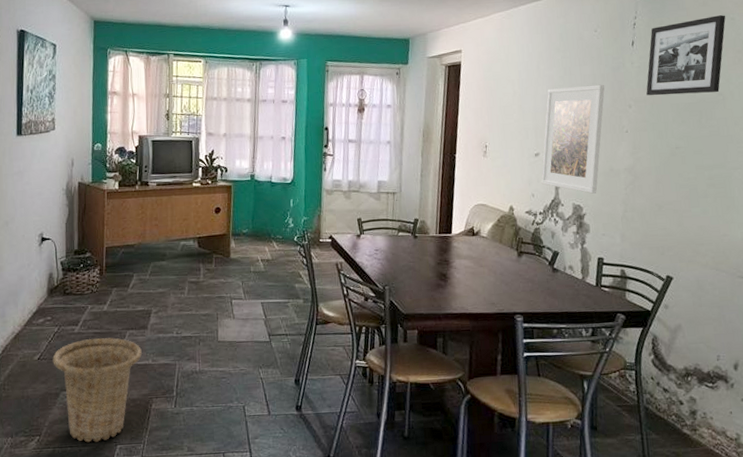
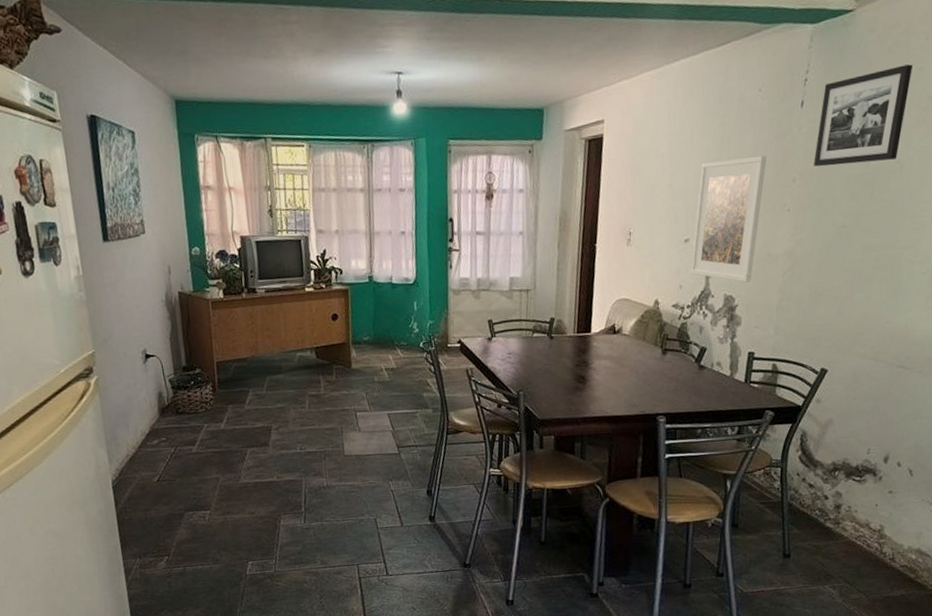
basket: present [52,338,142,443] -> none [172,456,266,560]

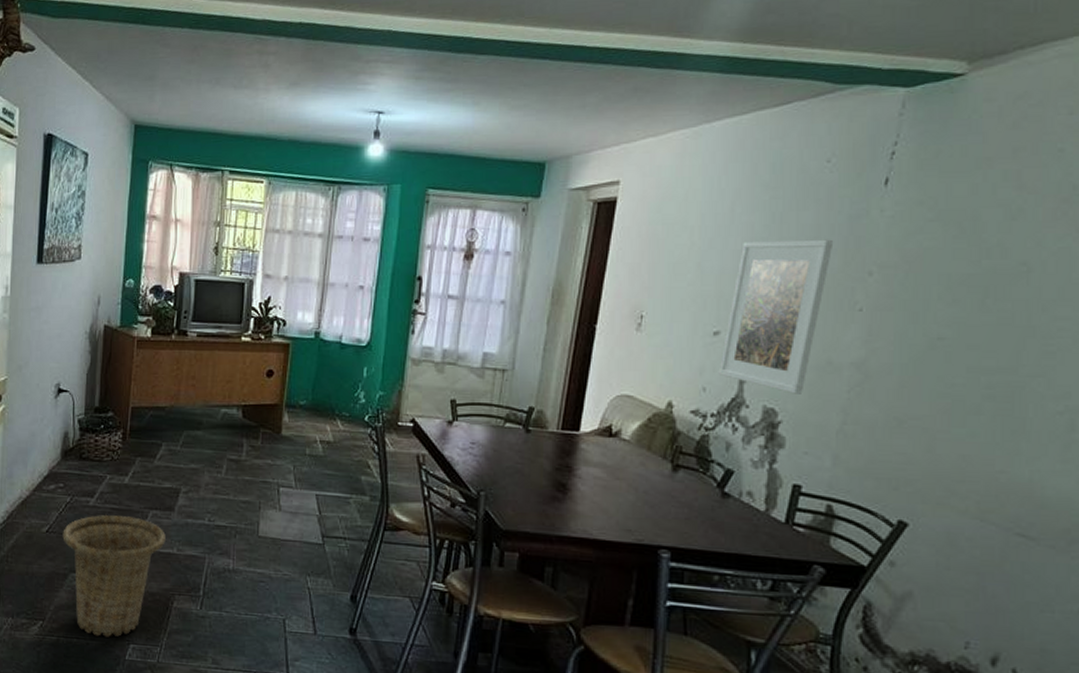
basket: none [172,456,266,560] -> present [62,514,166,637]
picture frame: present [814,64,914,167] -> none [900,144,1050,261]

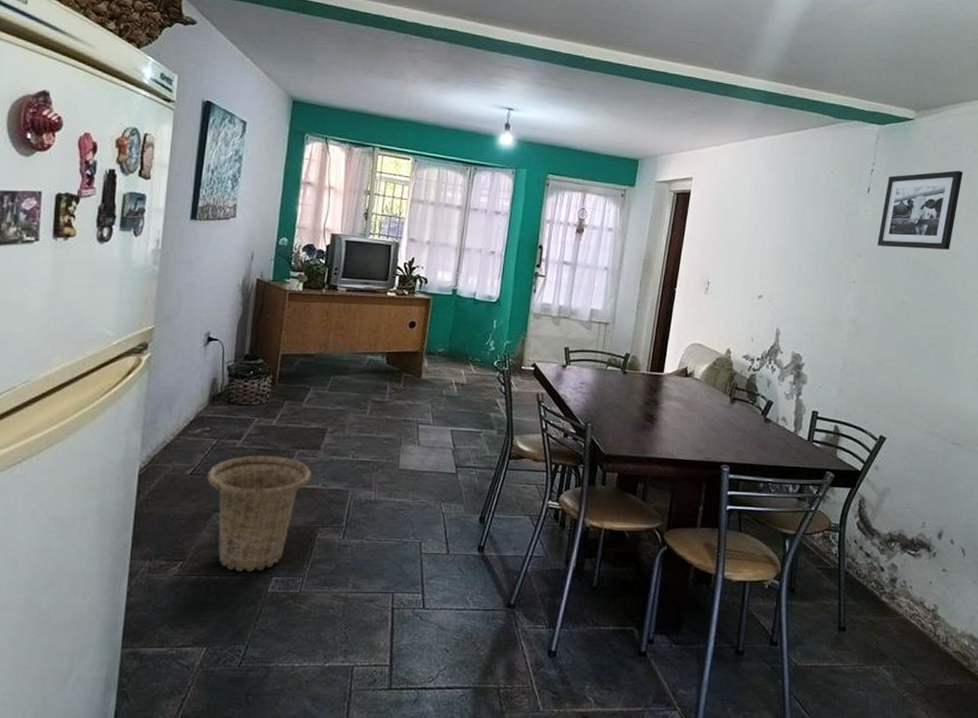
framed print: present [718,239,832,394] -> none [762,228,836,343]
picture frame: none [900,144,1050,261] -> present [877,170,964,250]

